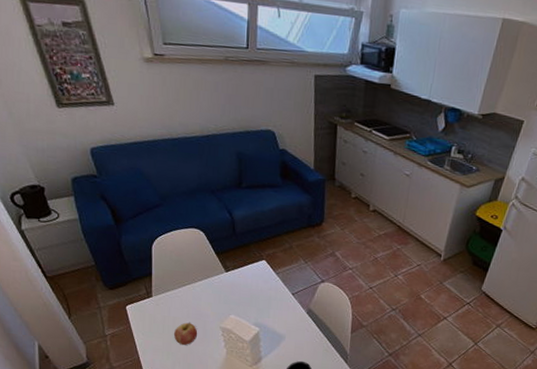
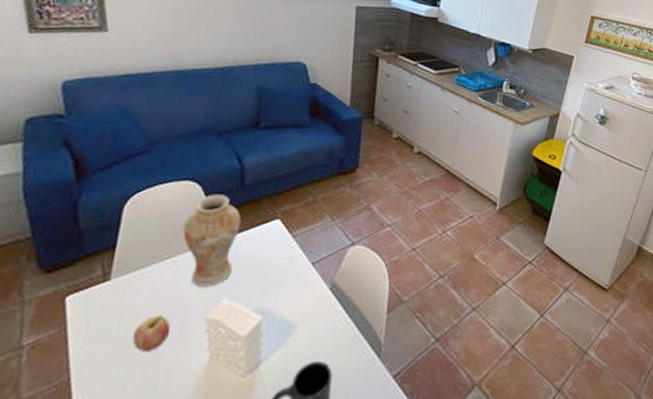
vase: none [196,239,237,306] -> present [182,194,242,287]

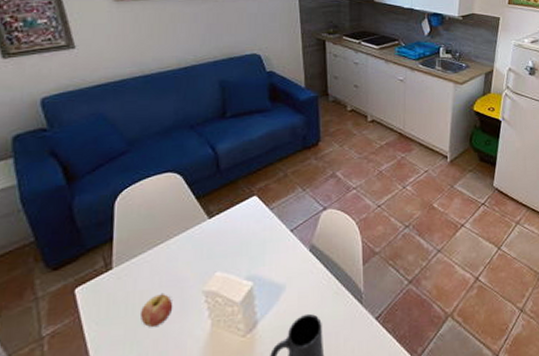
vase: present [182,194,242,287] -> none [171,180,222,264]

